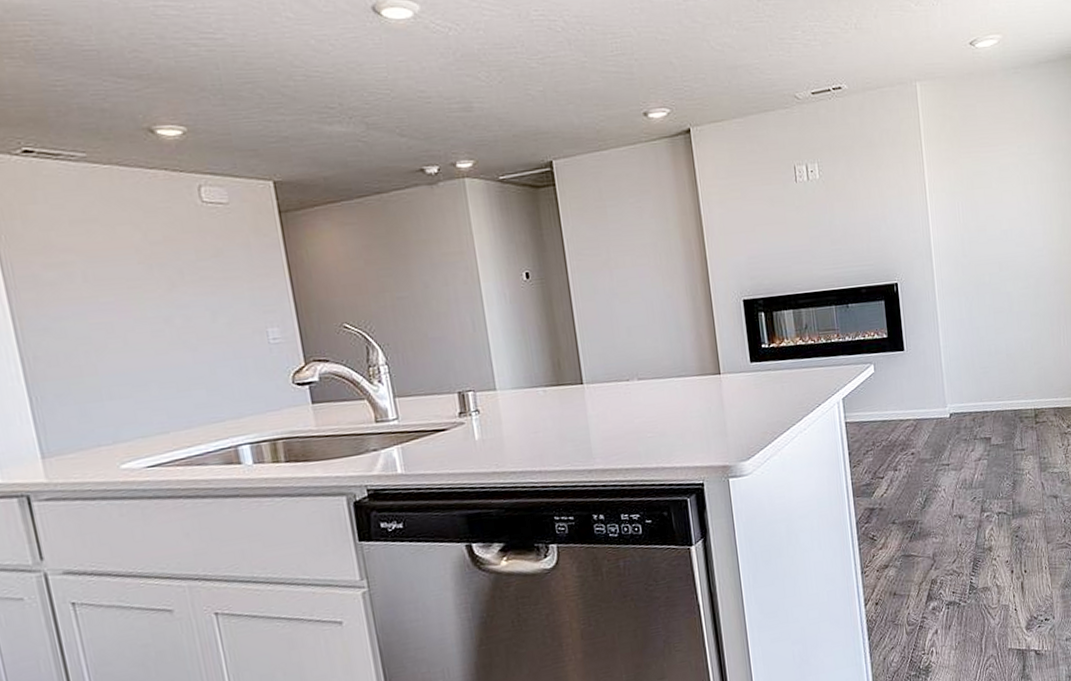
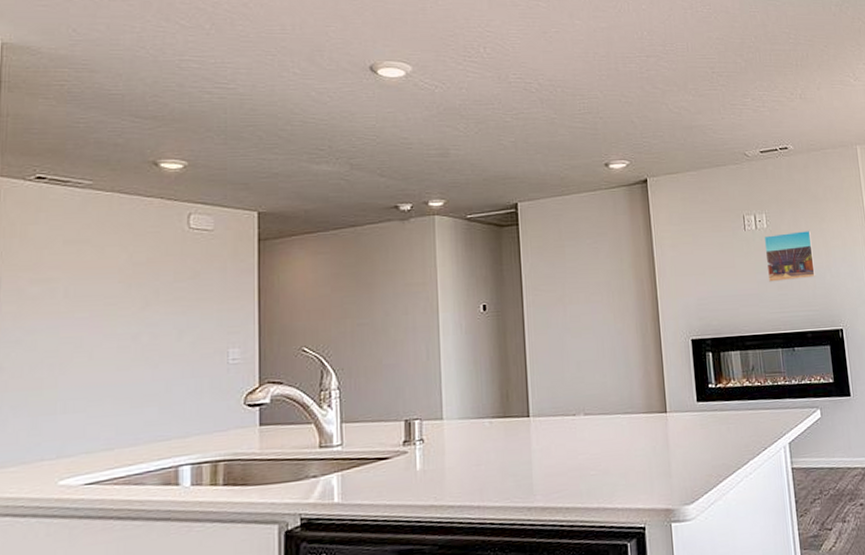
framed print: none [816,179,871,237] -> present [764,230,816,282]

